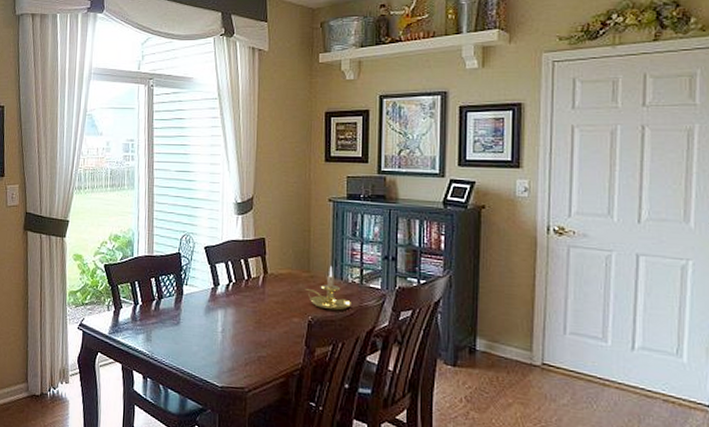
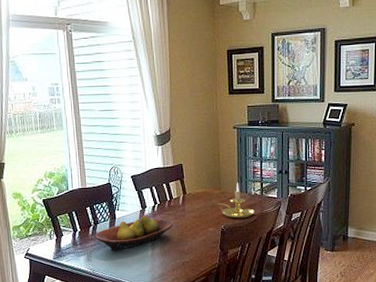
fruit bowl: none [158,294,251,333] -> present [95,215,174,250]

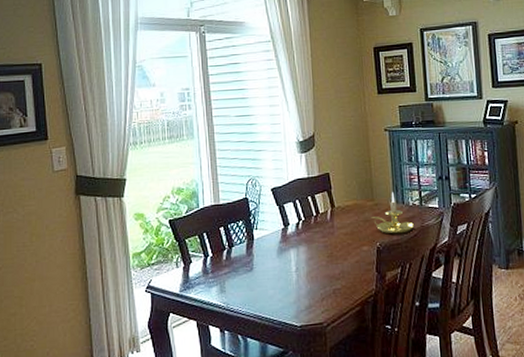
fruit bowl: present [95,215,174,250] -> none [230,234,322,278]

